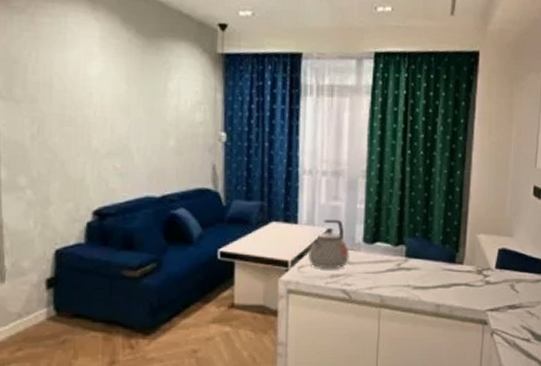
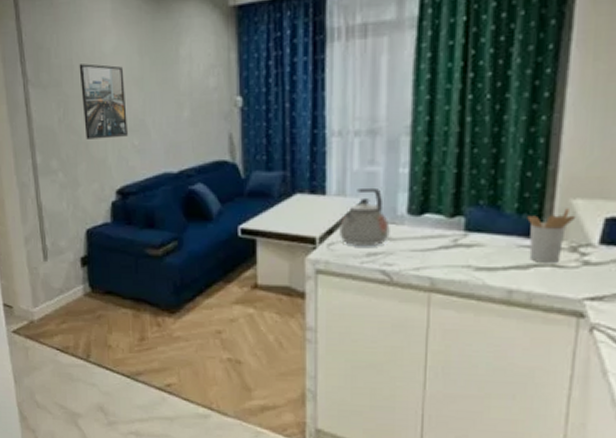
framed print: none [59,84,110,160] -> present [79,63,128,139]
utensil holder: none [449,241,481,284] -> present [527,208,576,264]

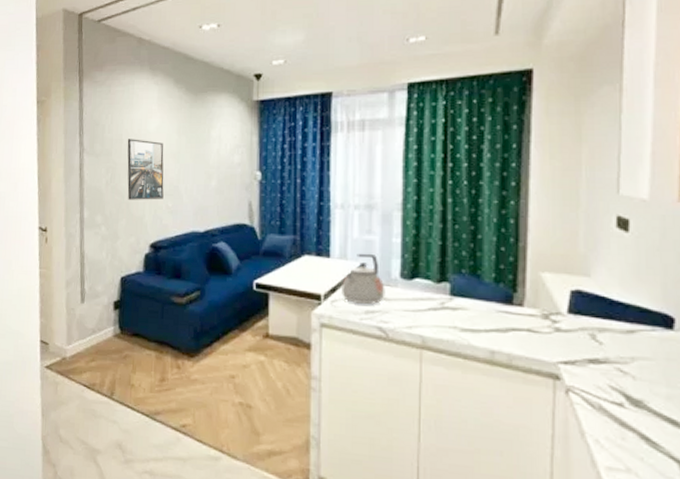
utensil holder: present [527,208,576,264] -> none [504,280,546,329]

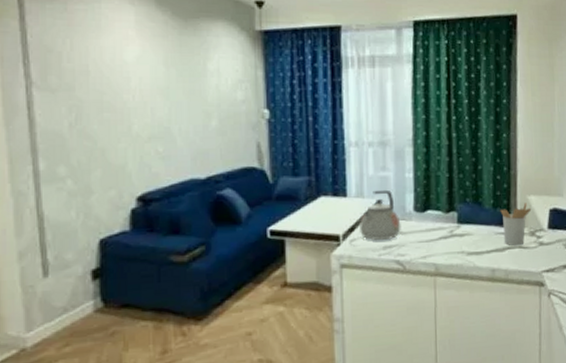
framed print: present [127,139,164,200] -> none [96,70,151,145]
utensil holder: none [504,280,546,329] -> present [500,203,532,246]

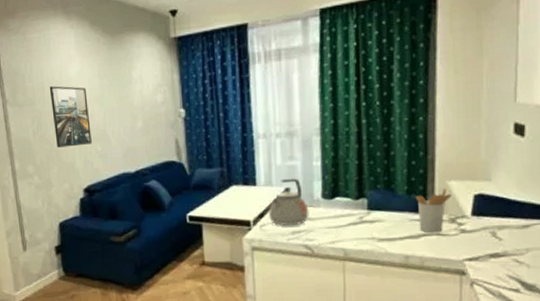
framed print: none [96,70,151,145] -> present [49,86,92,148]

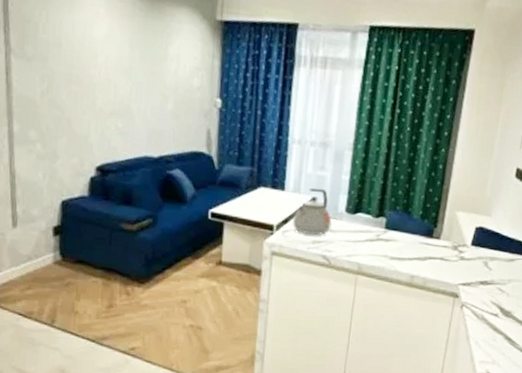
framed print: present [49,86,92,148] -> none [67,44,114,119]
utensil holder: present [415,188,452,233] -> none [426,218,458,258]

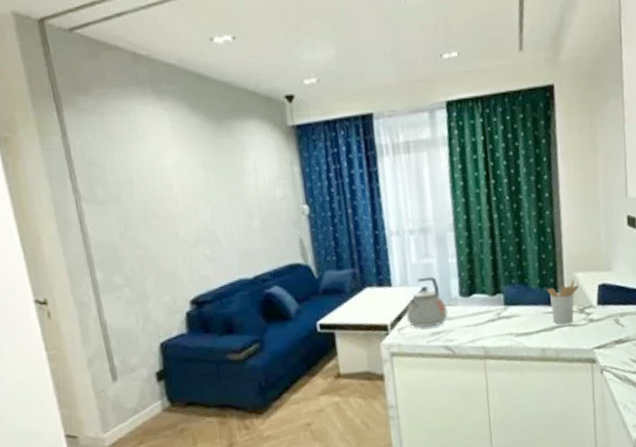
utensil holder: none [426,218,458,258] -> present [547,280,580,325]

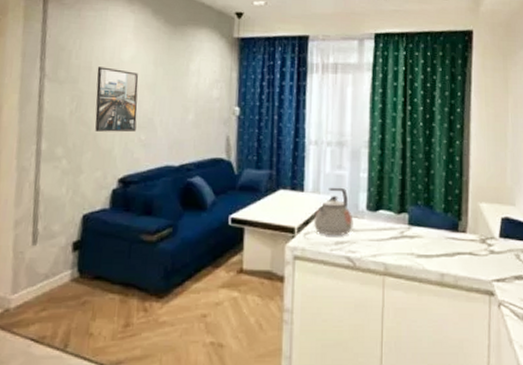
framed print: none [139,178,198,253] -> present [95,67,139,133]
utensil holder: present [547,280,580,325] -> none [451,209,483,253]

